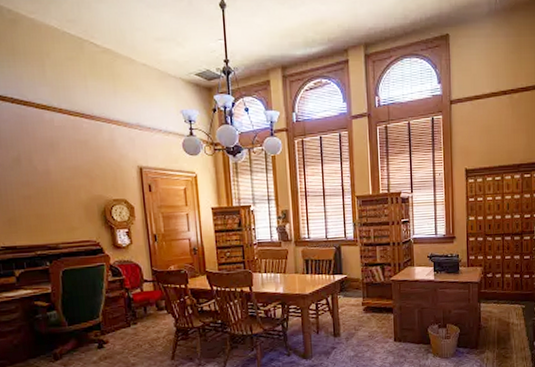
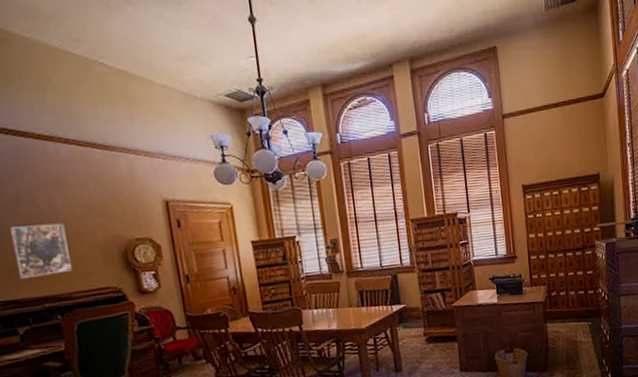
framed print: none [11,182,61,228] -> present [9,223,73,279]

